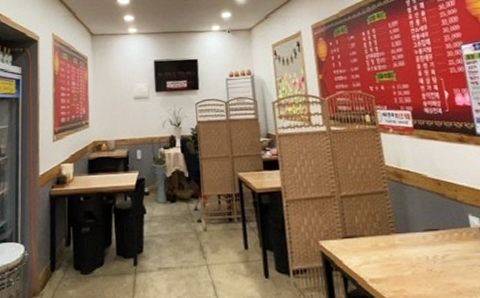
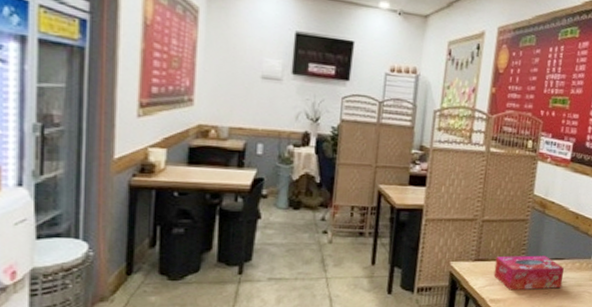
tissue box: none [364,227,447,268] -> present [493,255,564,291]

